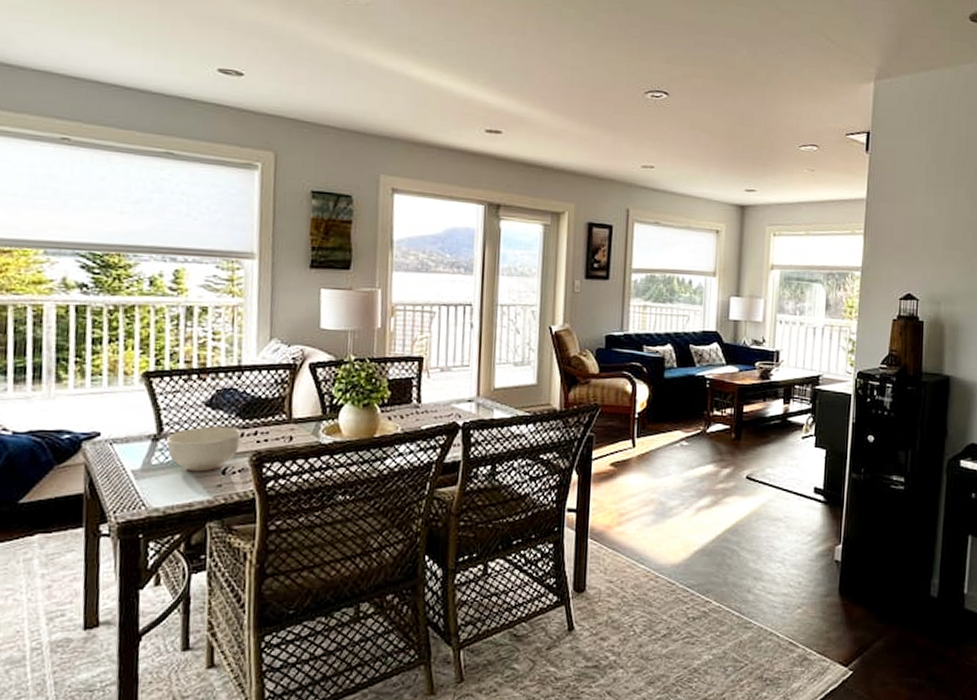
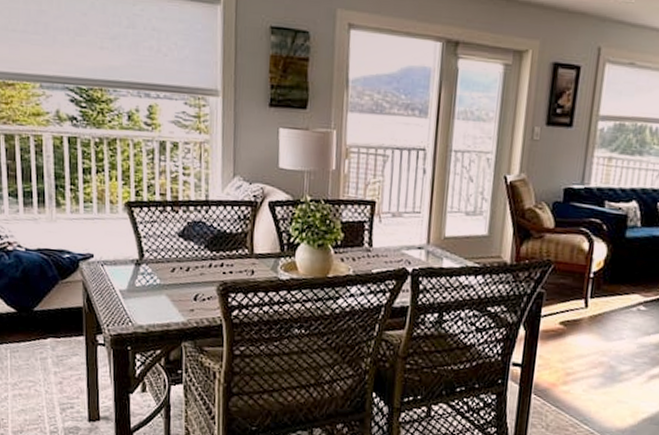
bowl: present [165,426,241,472] -> none [146,255,209,297]

